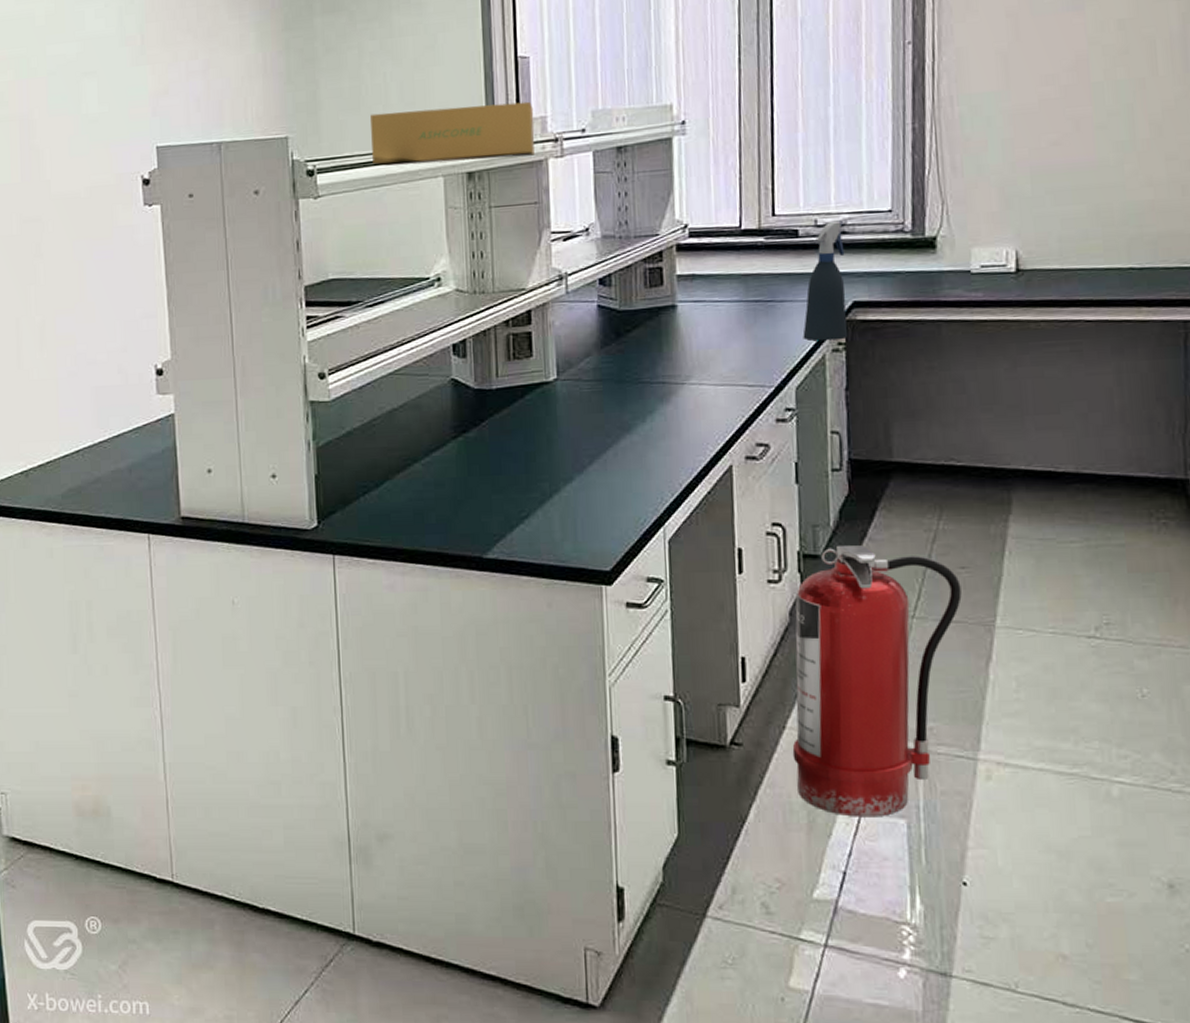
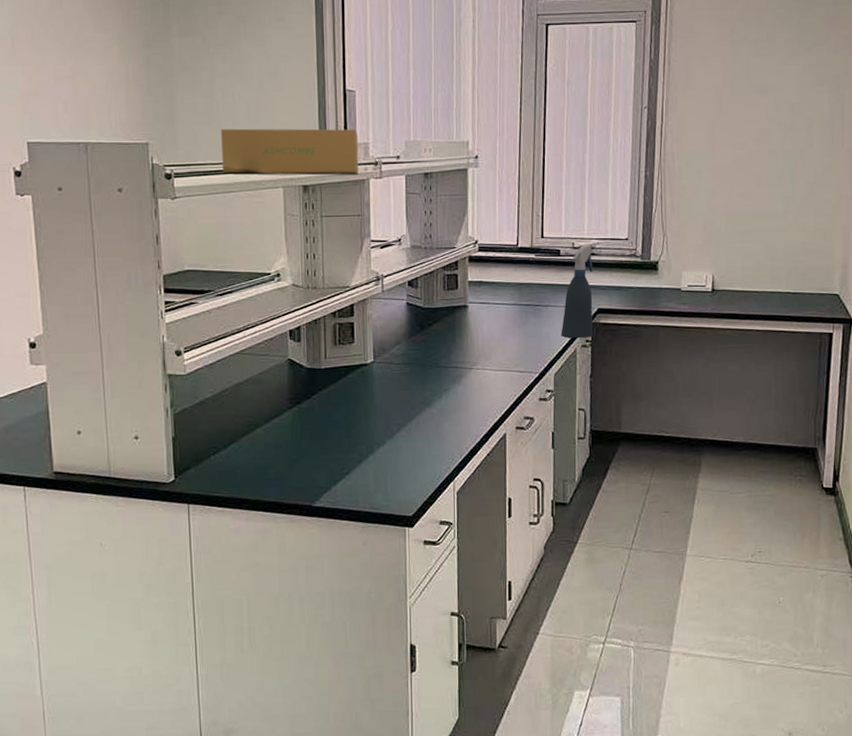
fire extinguisher: present [792,544,962,817] -> none [543,495,665,698]

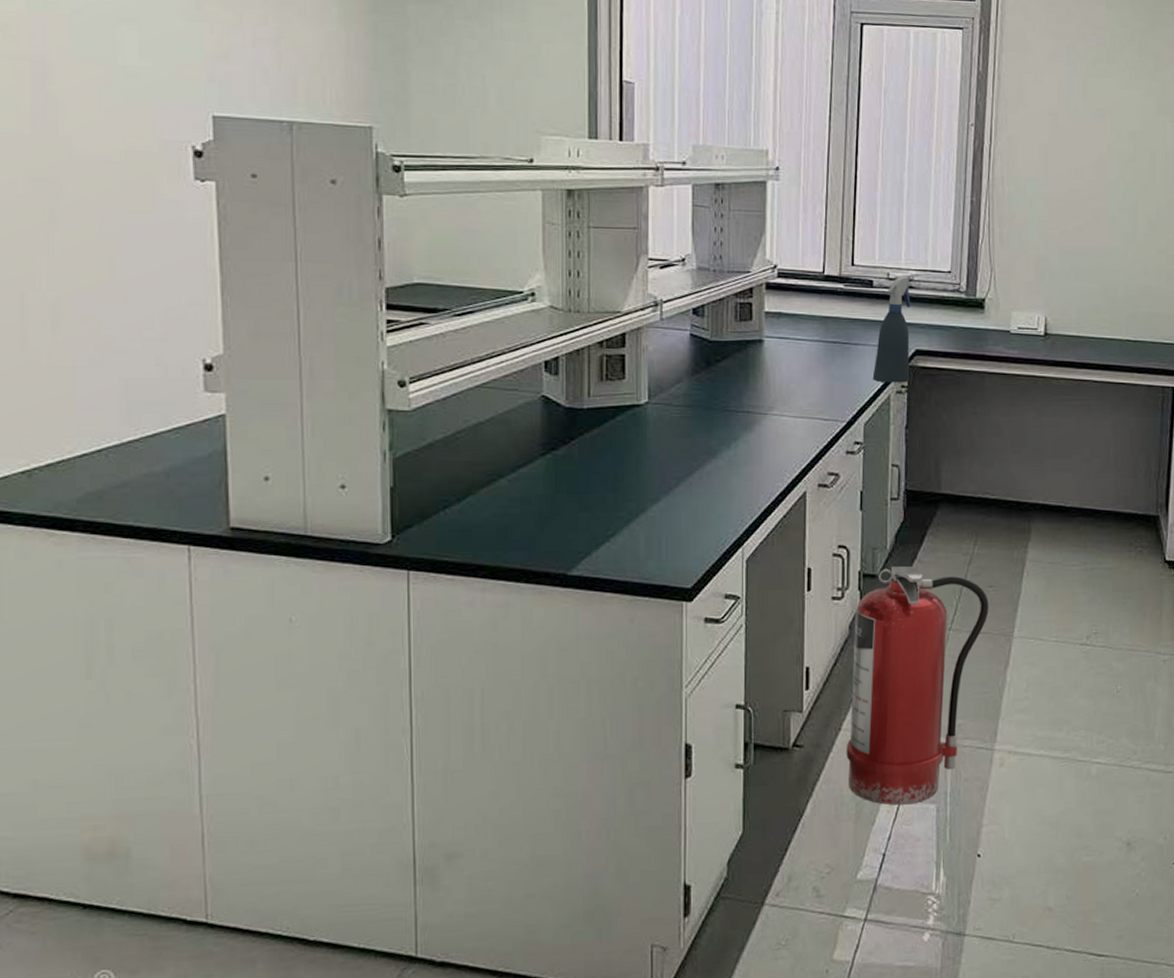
box: present [221,128,359,176] -> none [466,116,637,181]
fire extinguisher: none [543,495,665,698] -> present [846,565,989,806]

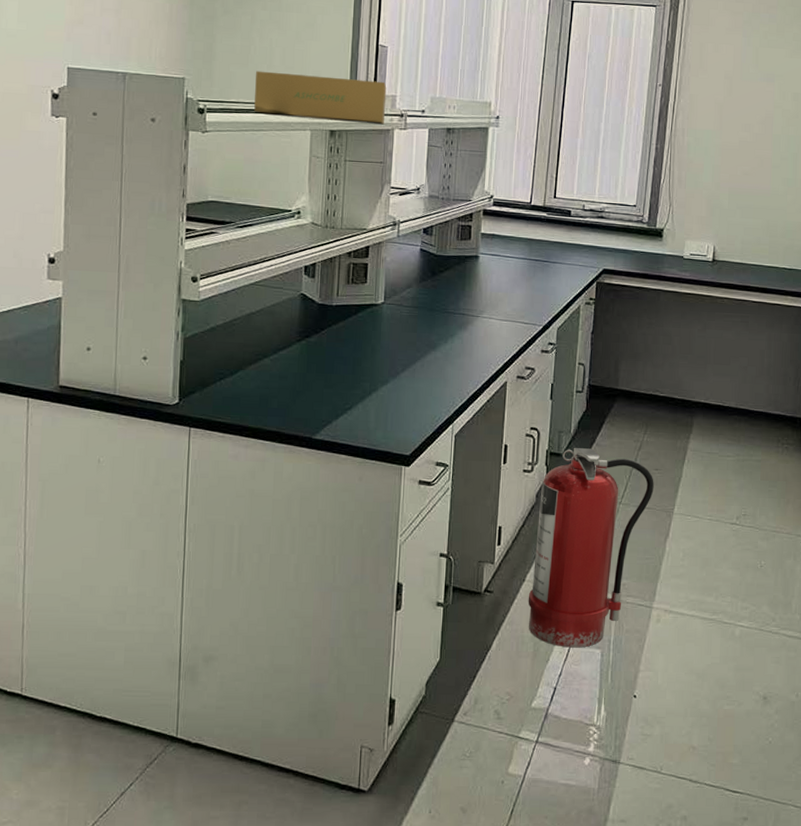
box: none [466,116,637,181] -> present [254,71,387,125]
spray bottle: present [872,276,911,383] -> none [566,207,602,296]

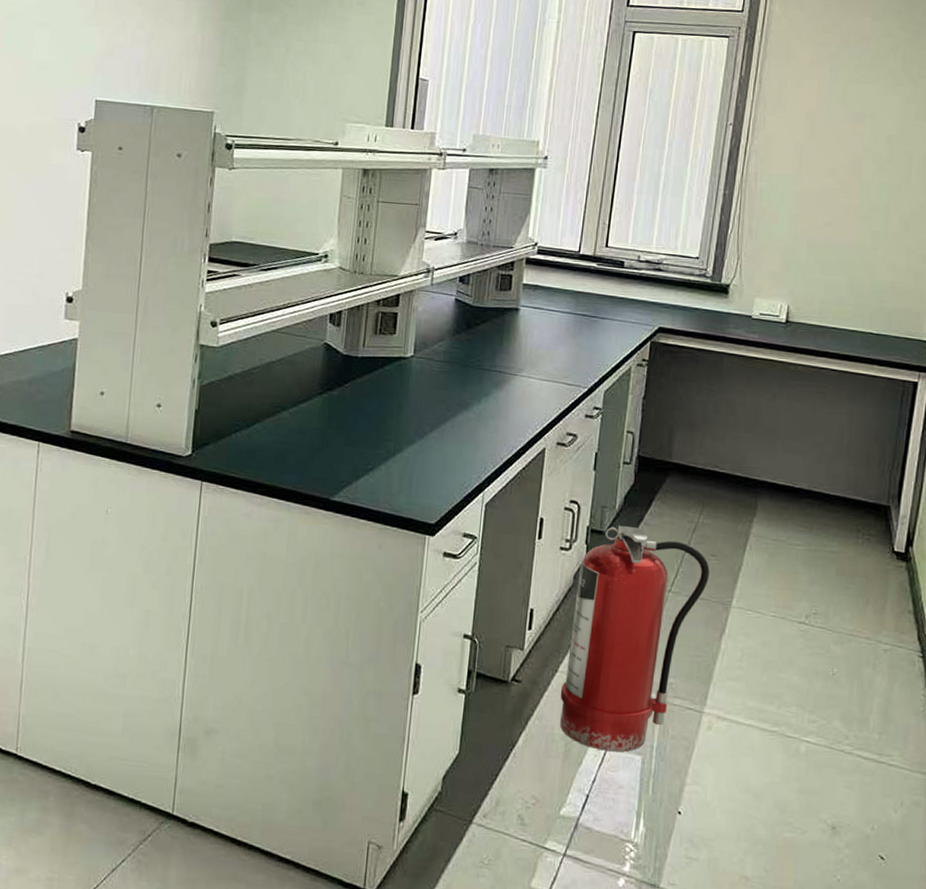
box: present [254,71,387,125] -> none [284,105,426,164]

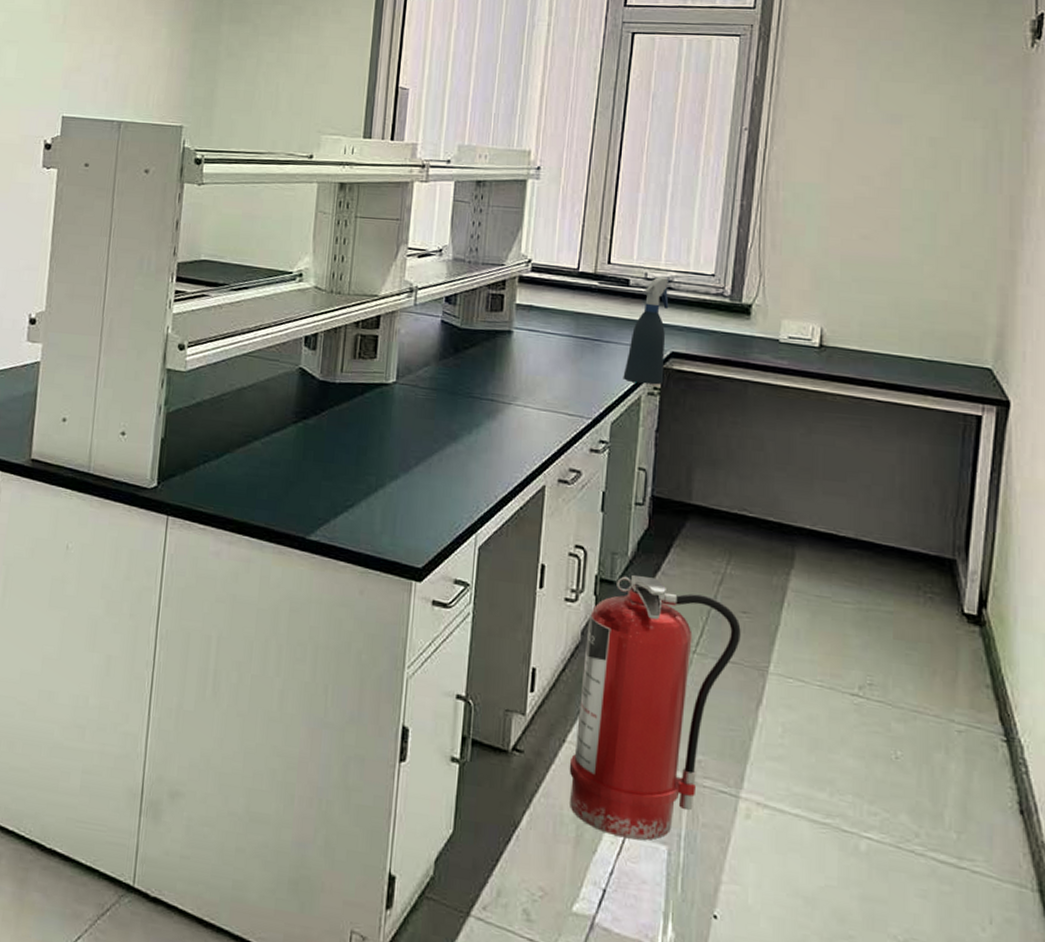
spray bottle: none [616,259,660,357] -> present [623,276,670,385]

